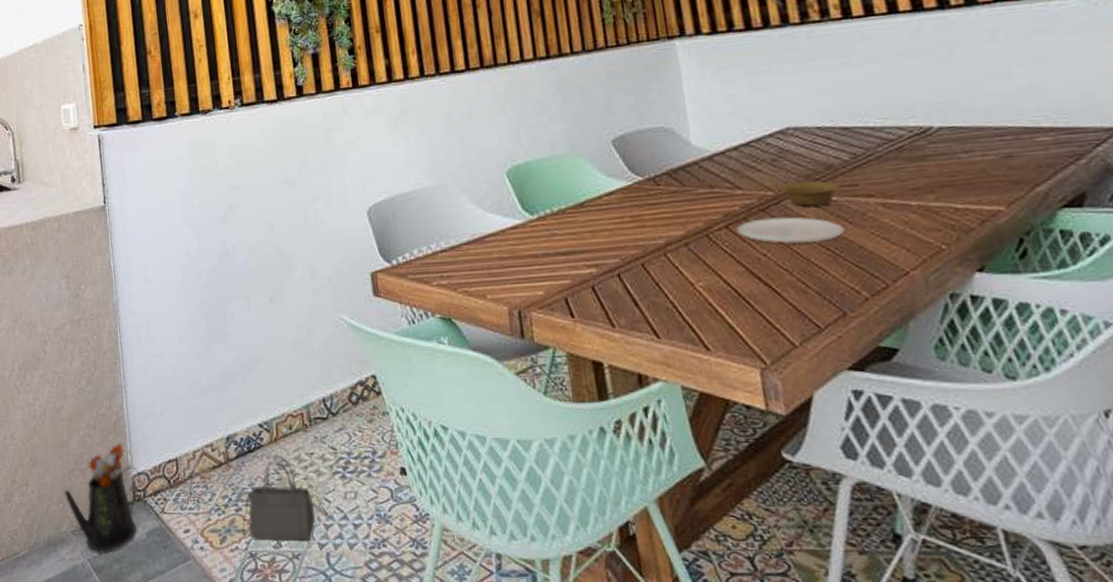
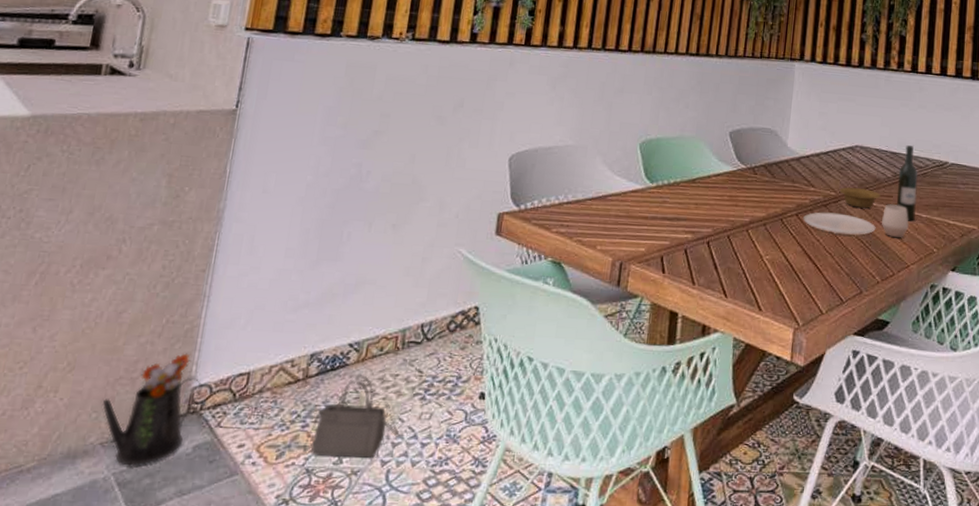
cup: none [850,194,895,238] -> present [881,204,909,238]
wine bottle: none [858,114,901,214] -> present [896,145,918,221]

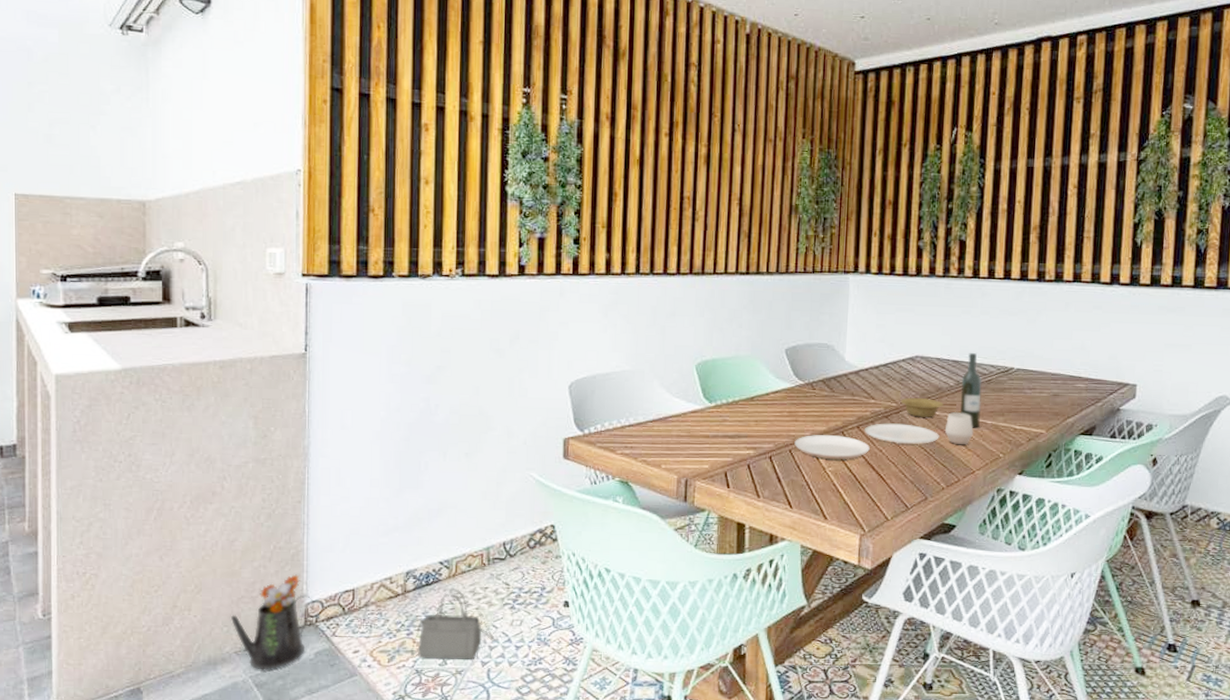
plate: none [733,221,808,249] -> present [794,435,870,460]

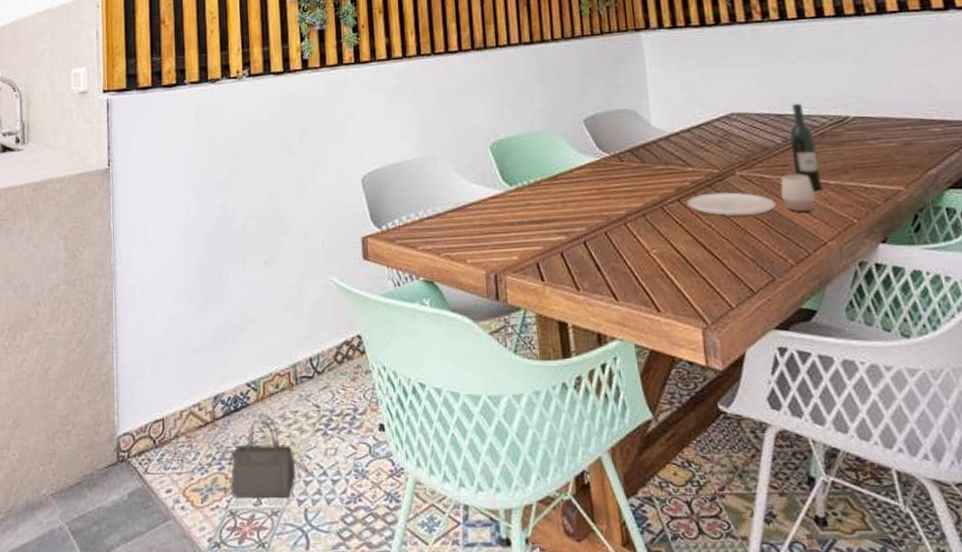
watering can: present [231,574,315,670] -> none [47,404,126,515]
plate: present [794,435,870,460] -> none [609,211,696,241]
bowl: present [900,398,943,417] -> none [722,161,774,183]

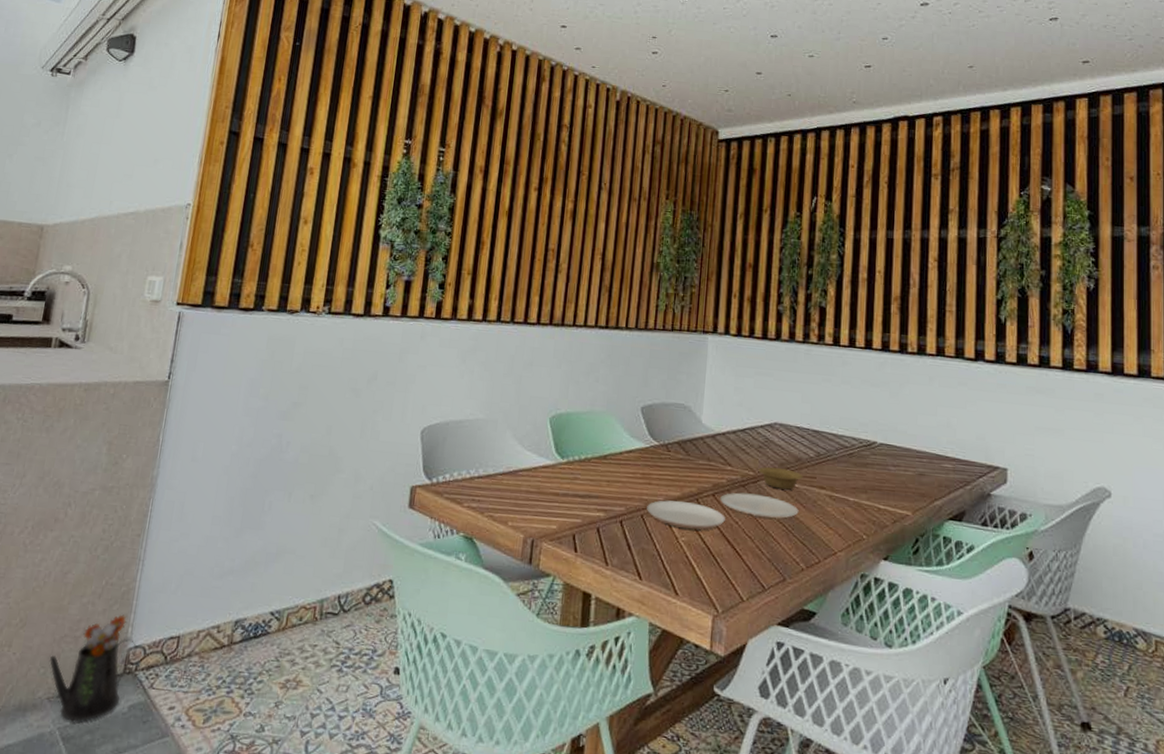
watering can: none [47,404,126,515] -> present [50,614,137,722]
handbag: present [224,414,310,497] -> none [228,643,318,728]
plate: none [609,211,696,241] -> present [647,500,725,530]
bowl: none [722,161,774,183] -> present [758,467,803,490]
cup: present [781,174,816,212] -> none [804,486,835,523]
wine bottle: present [789,104,822,191] -> none [820,423,844,505]

